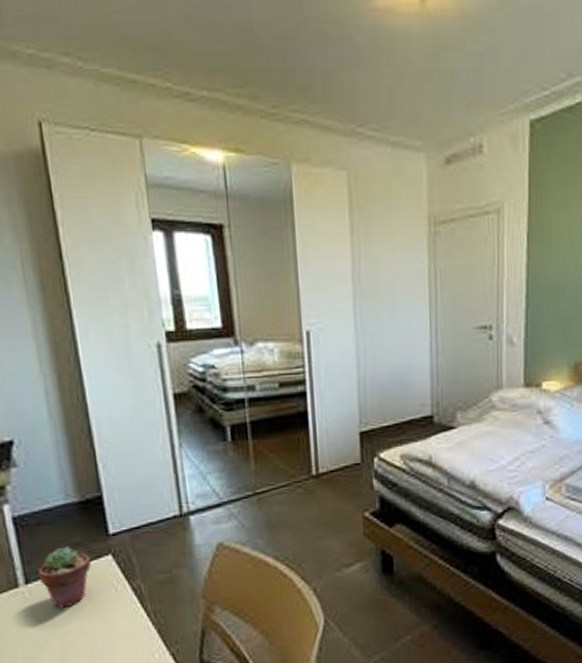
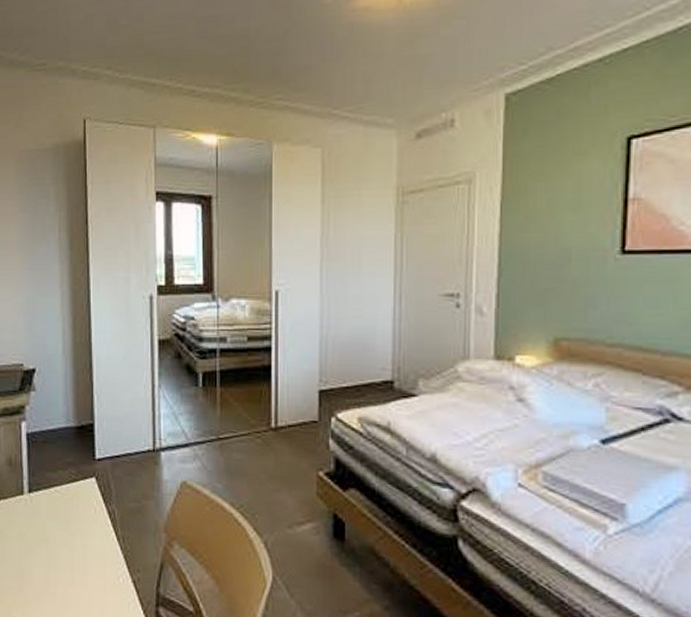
potted succulent: present [37,546,92,608] -> none [38,464,79,519]

